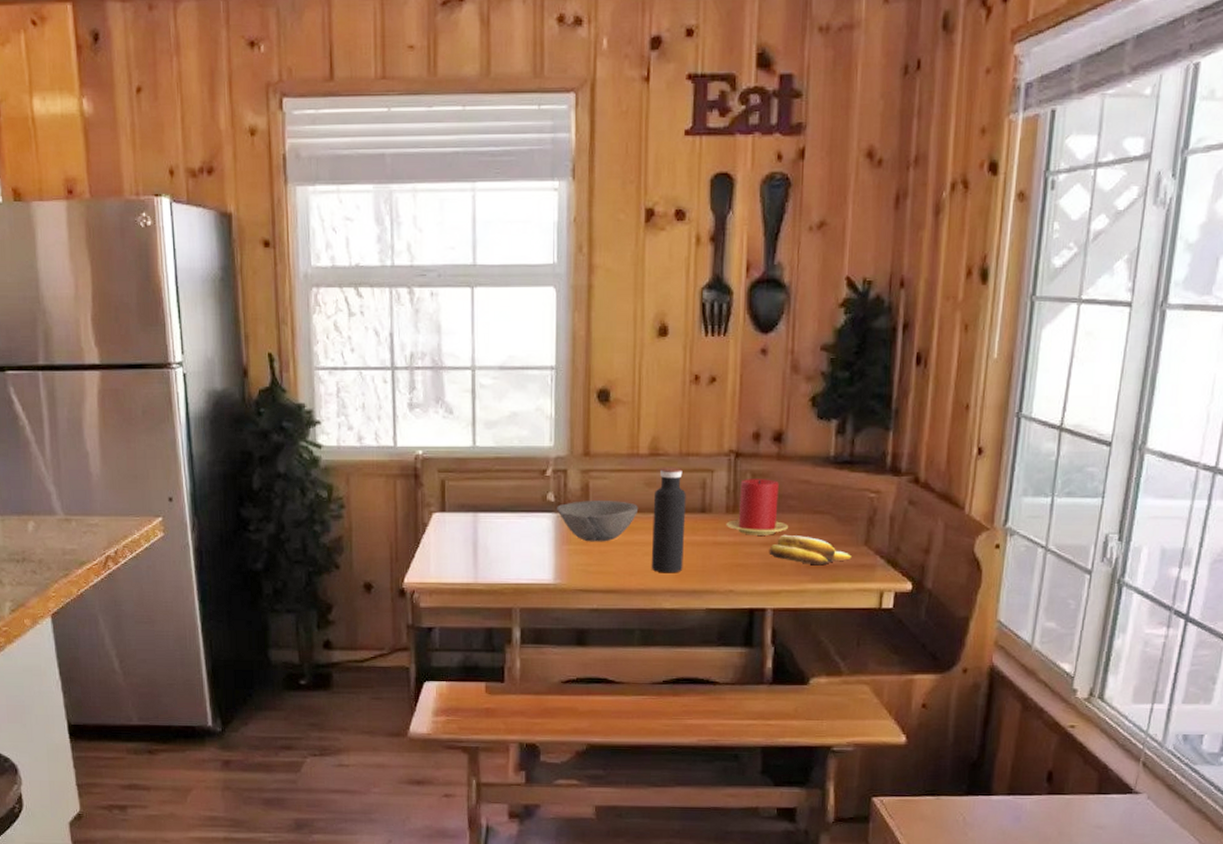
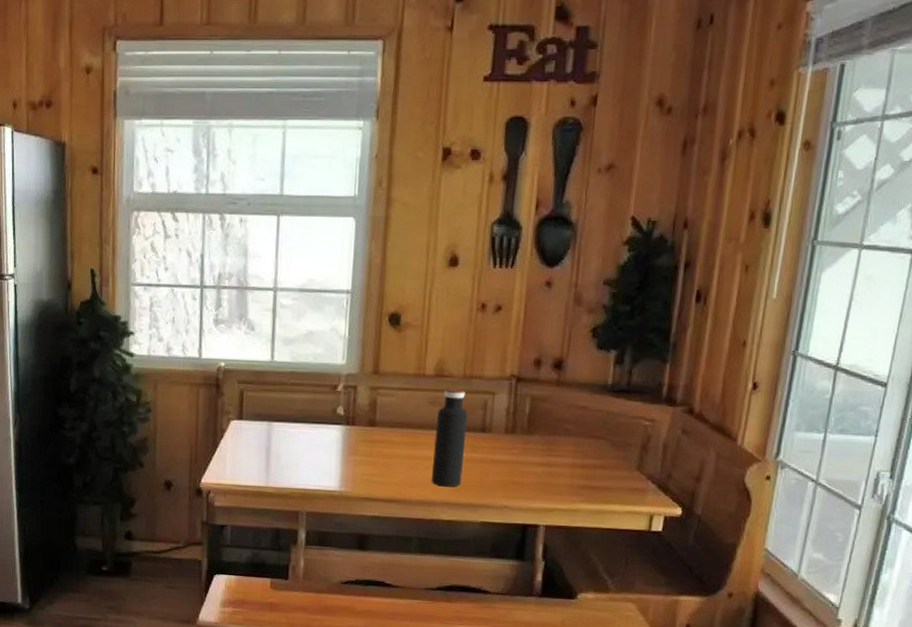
bowl: present [557,501,639,542] -> none [346,415,422,455]
candle: present [726,479,788,535] -> none [504,402,564,456]
banana: present [769,534,852,566] -> none [544,456,624,487]

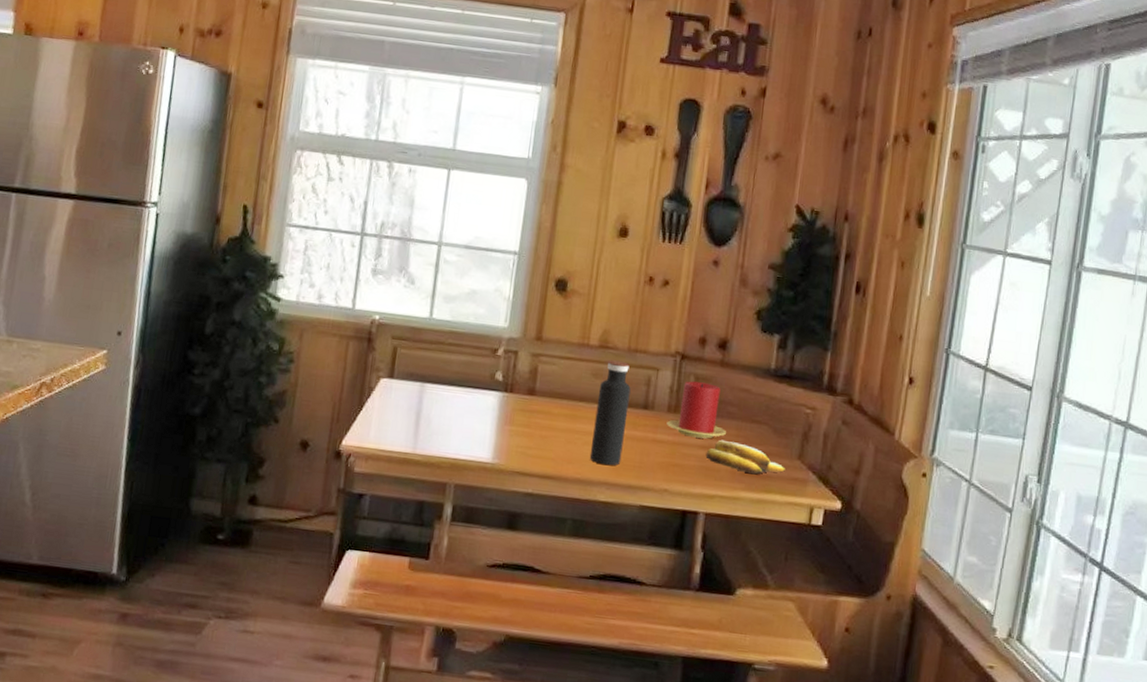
candle: none [504,402,564,456] -> present [666,381,726,439]
banana: none [544,456,624,487] -> present [705,439,785,475]

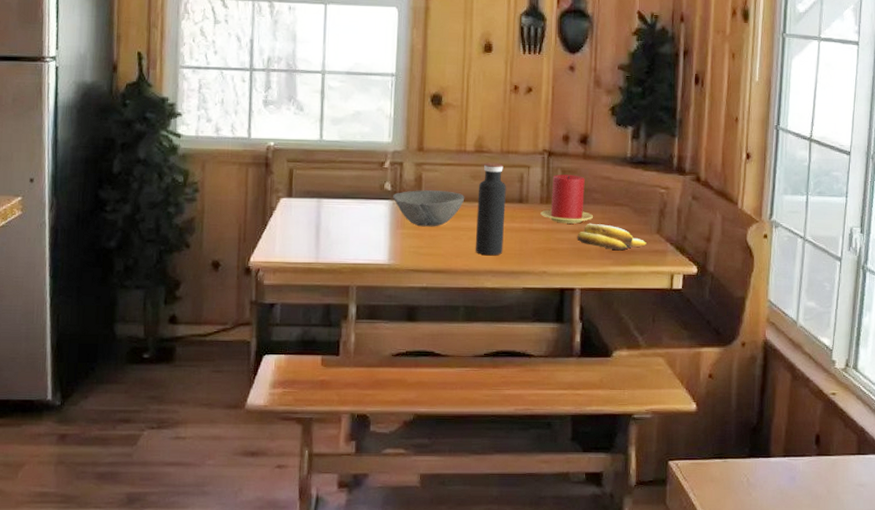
bowl: none [503,383,584,427] -> present [393,190,465,227]

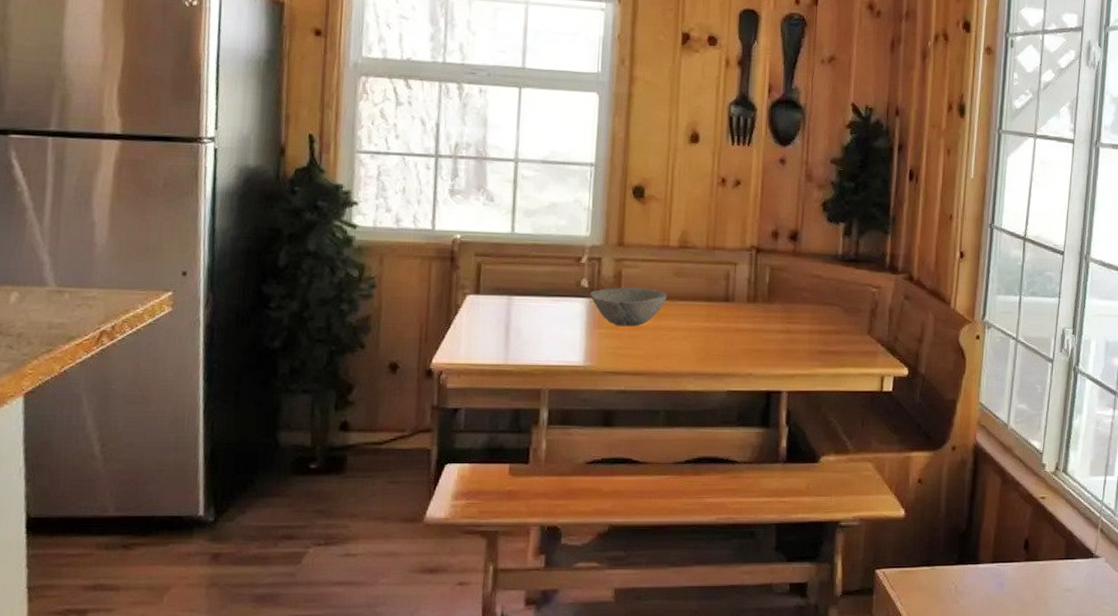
water bottle: present [475,162,506,256] -> none [677,259,712,357]
candle: present [540,174,593,224] -> none [747,272,802,324]
banana: present [577,223,647,251] -> none [784,323,857,352]

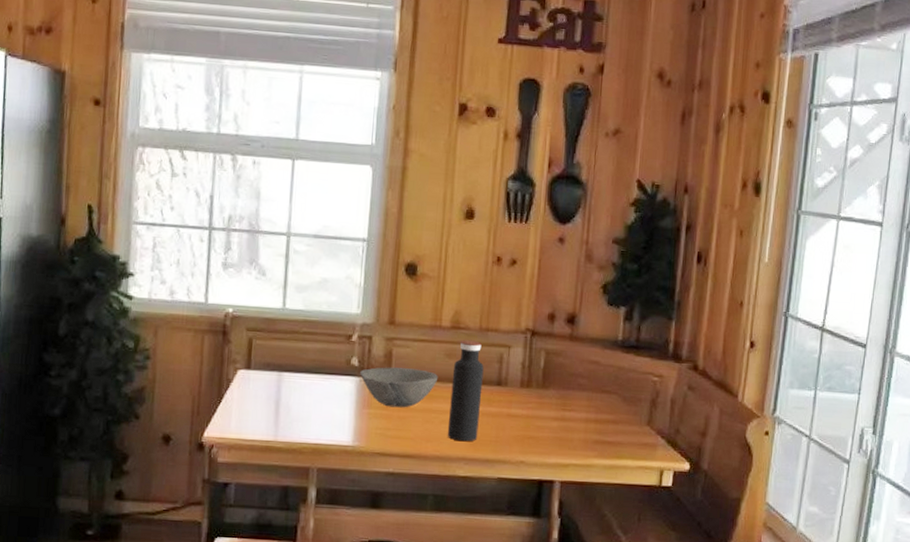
water bottle: none [677,259,712,357] -> present [447,340,484,442]

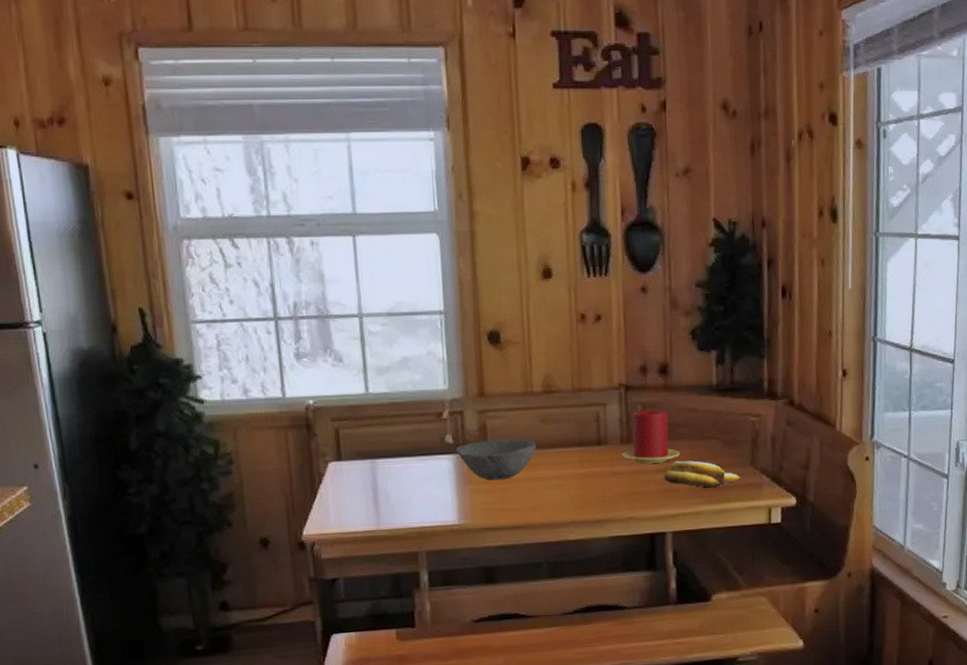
water bottle: present [447,340,484,442] -> none [550,403,584,506]
candle: none [520,356,578,411] -> present [622,409,680,464]
banana: none [559,410,635,442] -> present [664,460,740,488]

